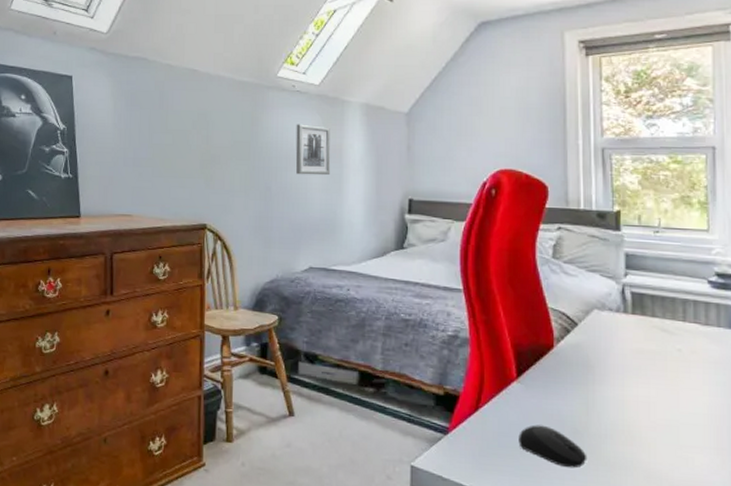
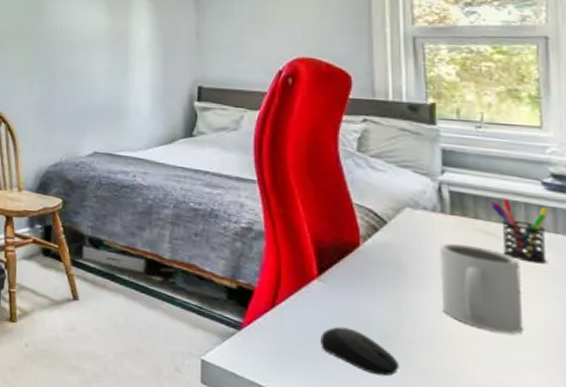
wall art: present [295,124,331,176] -> none [80,10,116,61]
mug: none [621,340,691,421] -> present [438,243,524,335]
pen holder: none [665,297,713,356] -> present [490,198,549,264]

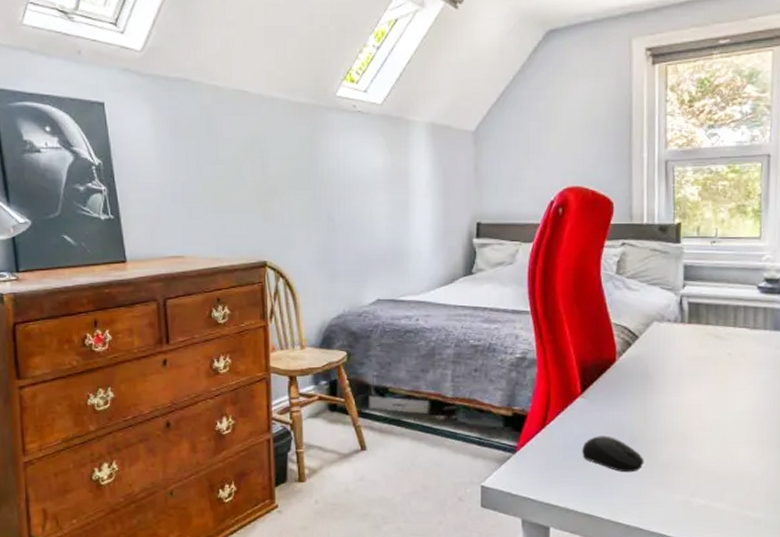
mug: present [438,243,524,335] -> none [678,348,739,420]
pen holder: present [490,198,549,264] -> none [719,304,761,357]

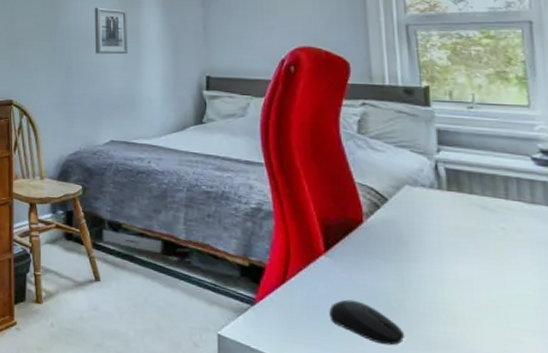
wall art: none [358,147,396,203] -> present [94,7,129,55]

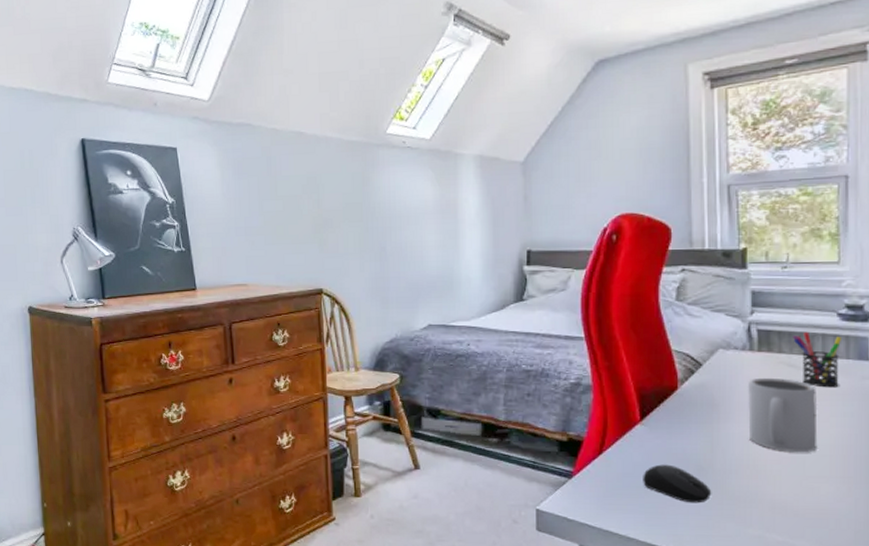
wall art: present [94,7,129,55] -> none [408,181,446,233]
mug: none [437,217,520,303] -> present [747,377,818,453]
pen holder: none [484,174,540,235] -> present [793,331,843,388]

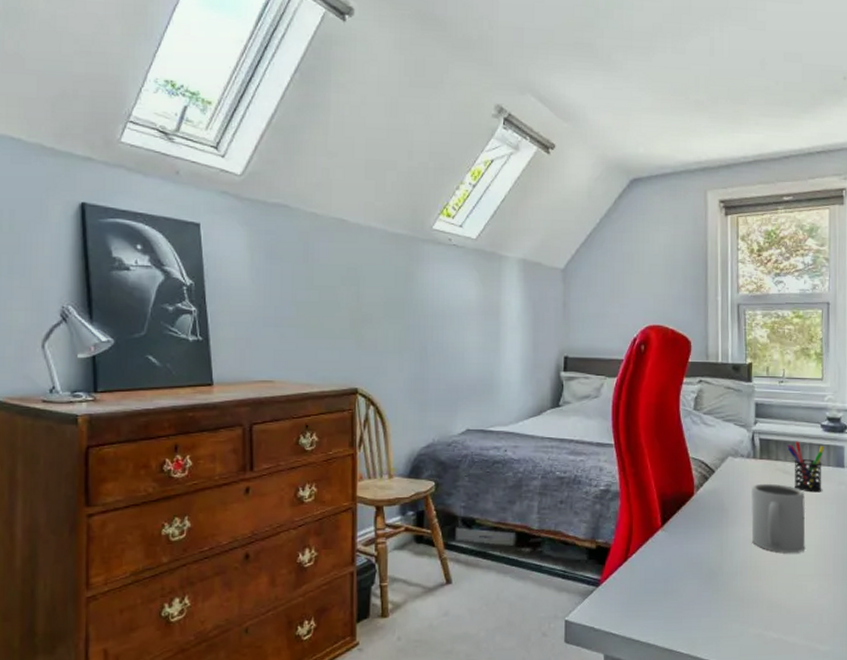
computer mouse: present [643,464,712,504] -> none [662,569,721,606]

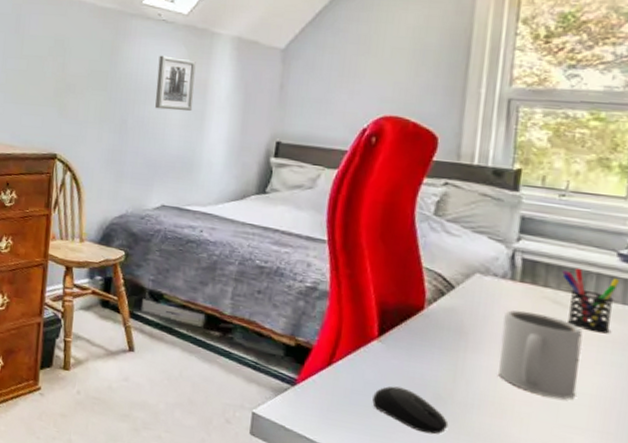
wall art: none [452,280,488,334] -> present [155,55,196,112]
computer mouse: none [662,569,721,606] -> present [372,386,449,435]

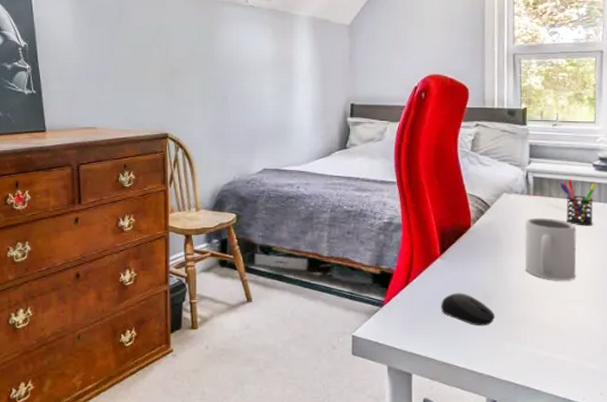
wall art: present [155,55,196,112] -> none [249,37,282,85]

